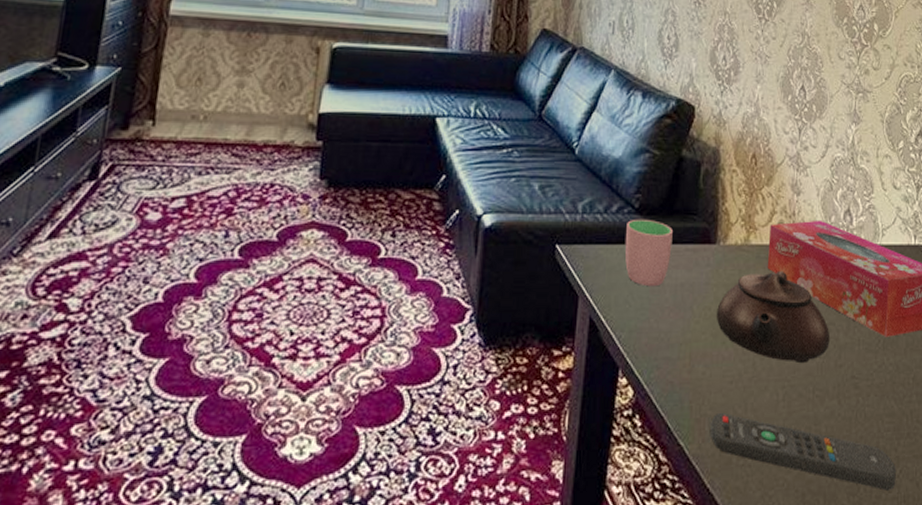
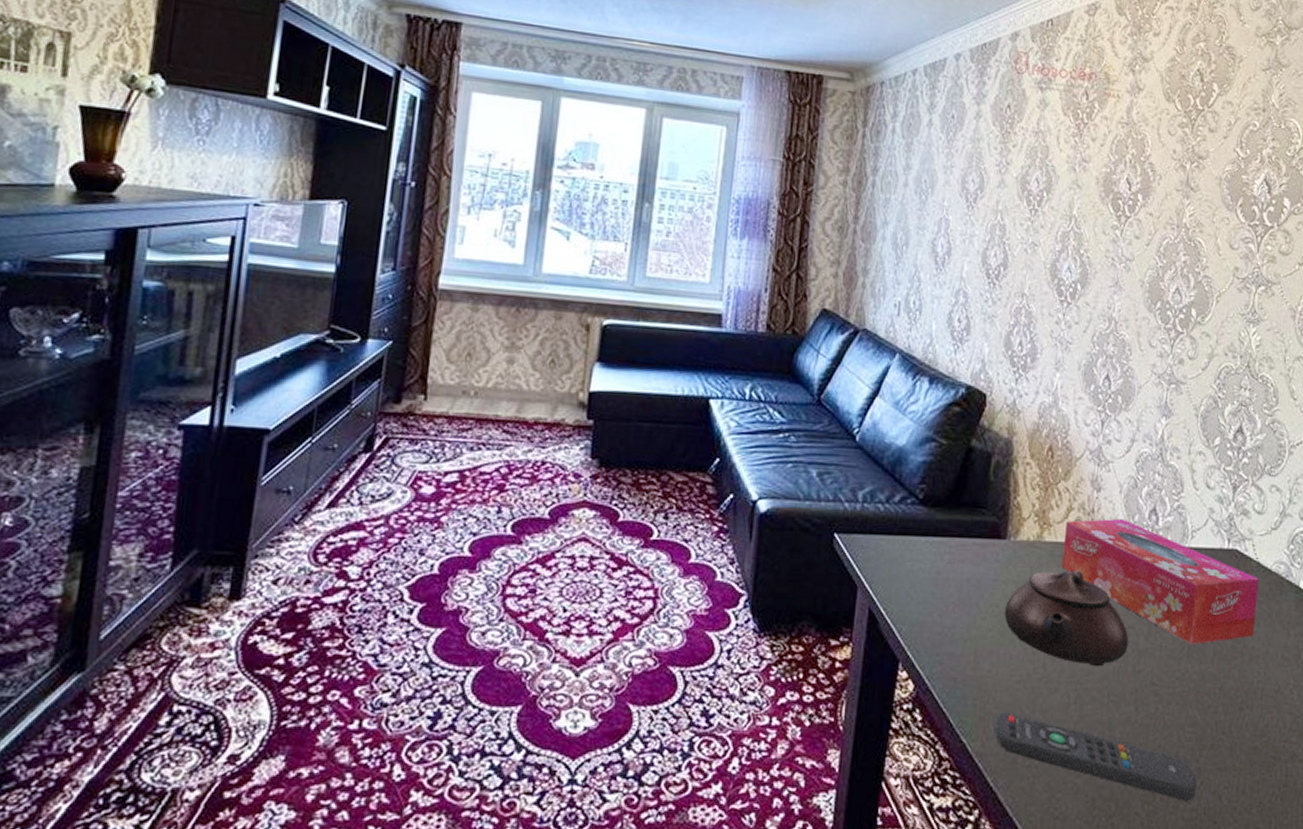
cup: present [625,219,673,287] -> none [907,510,959,581]

